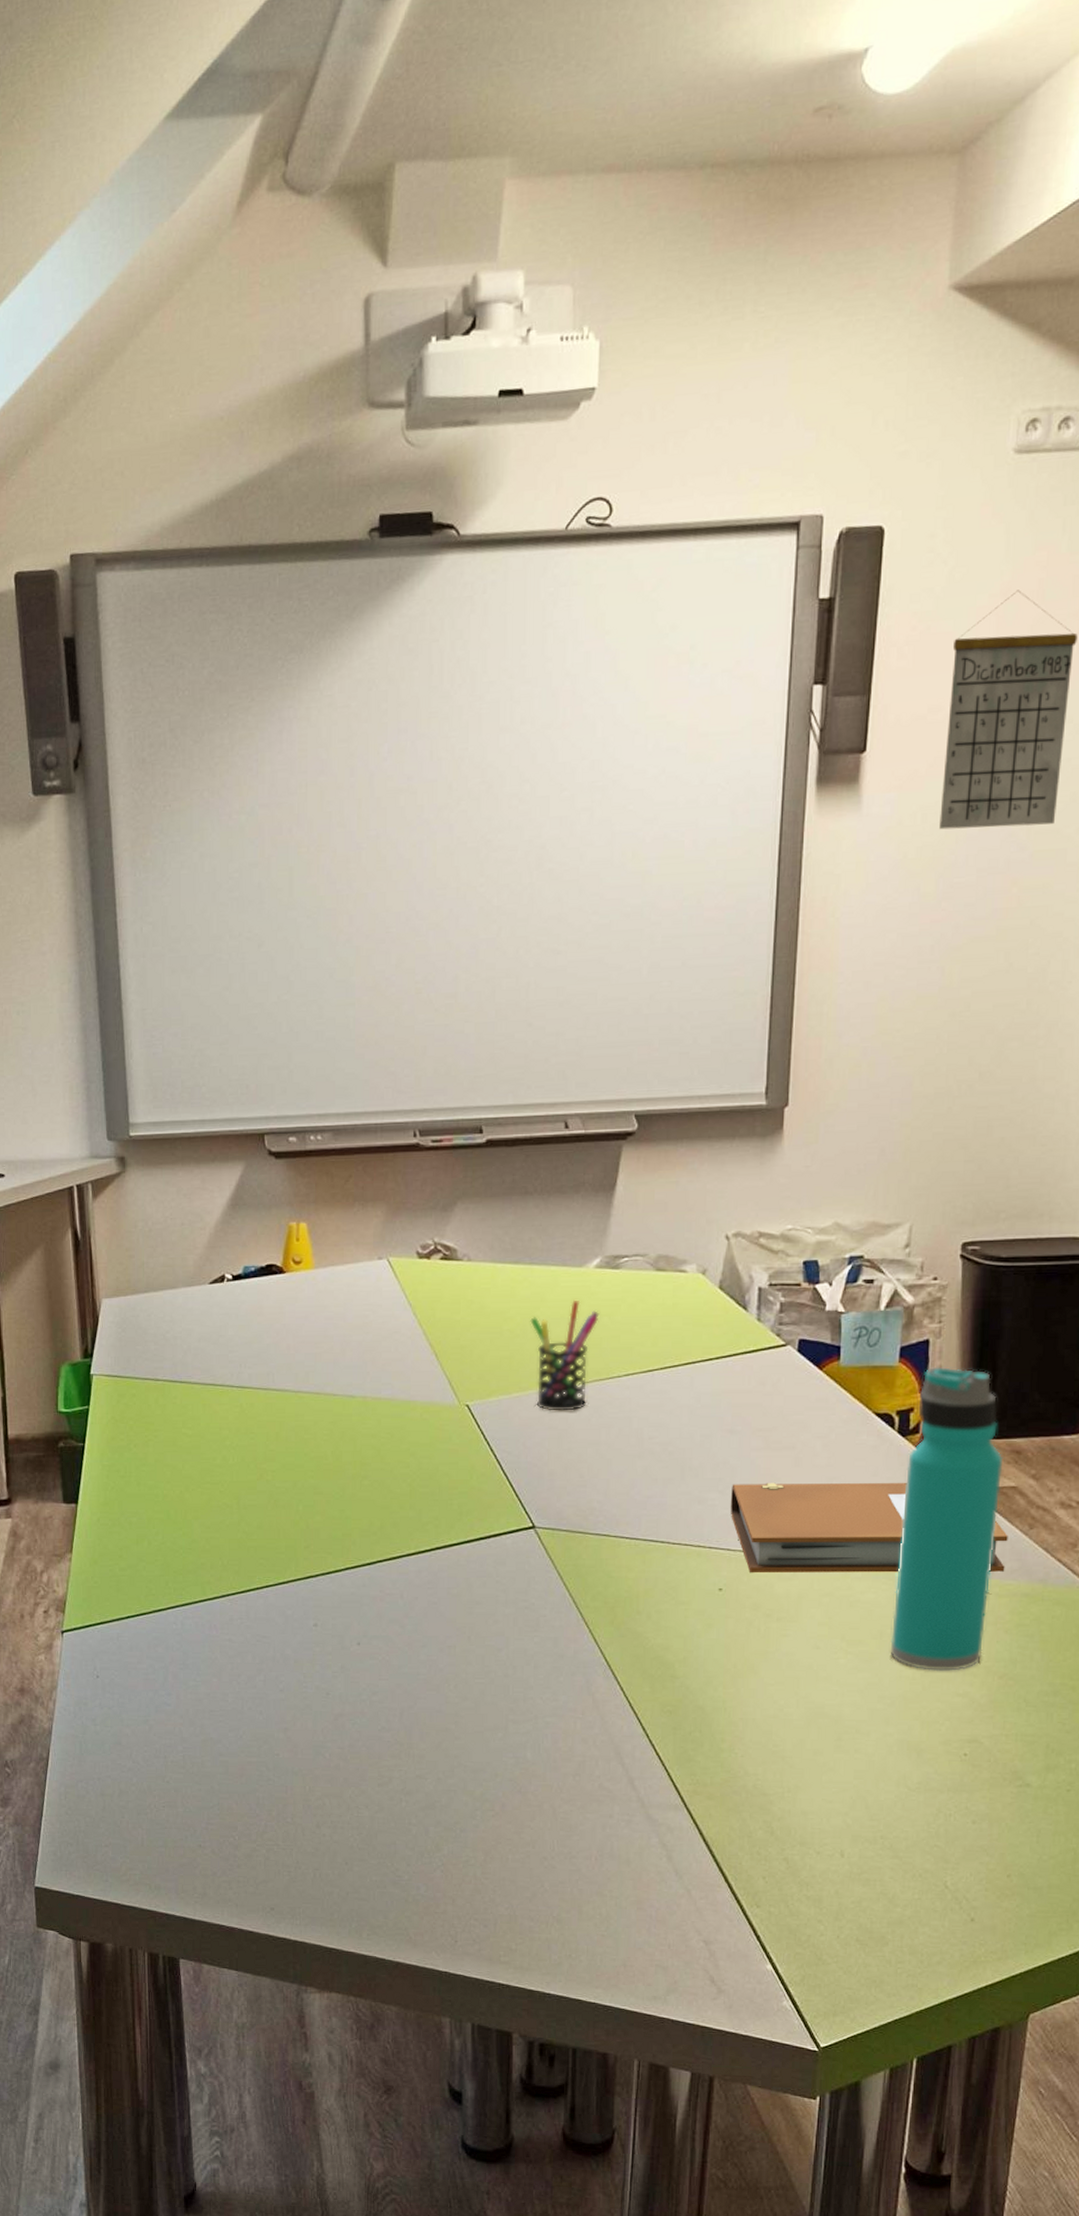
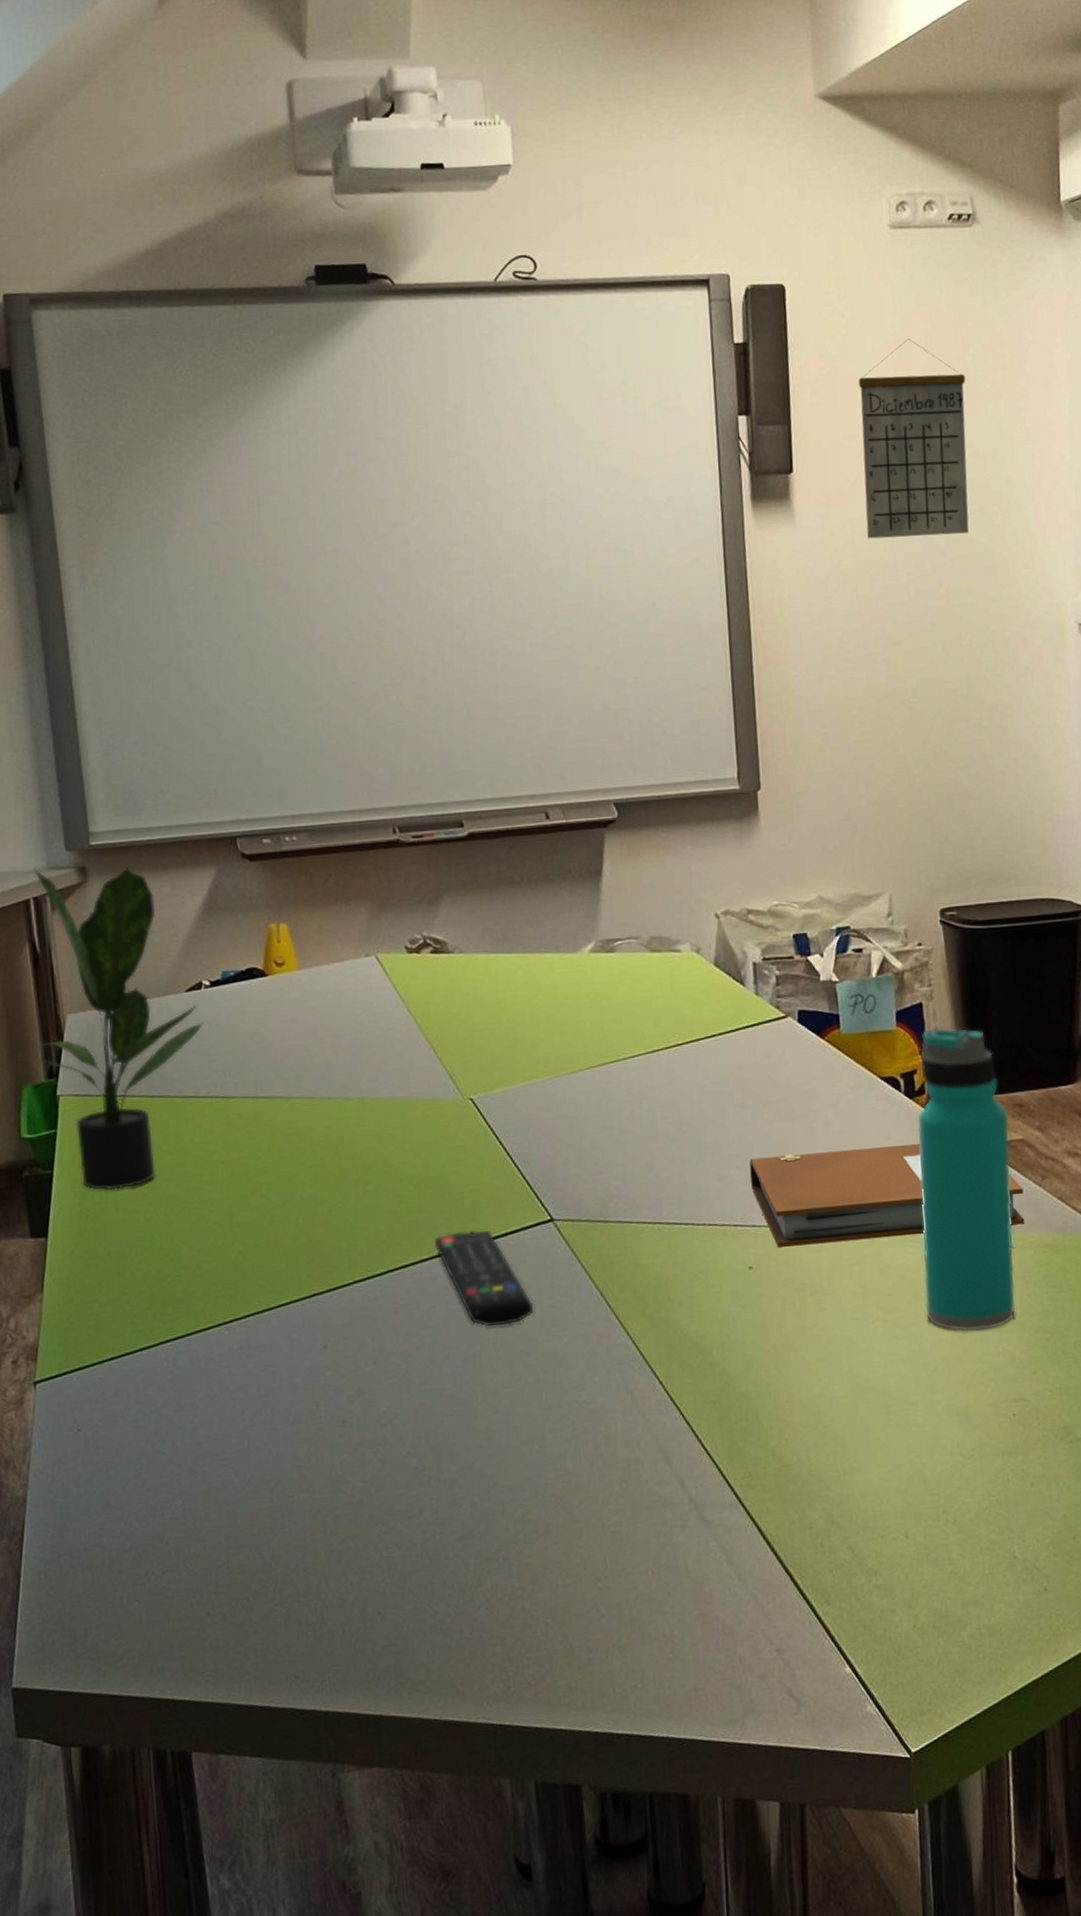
potted plant: none [74,1156,224,1466] -> present [33,868,203,1191]
remote control: none [421,1531,509,1622] -> present [434,1230,534,1327]
pen holder: present [530,1300,599,1411] -> none [529,985,599,1099]

